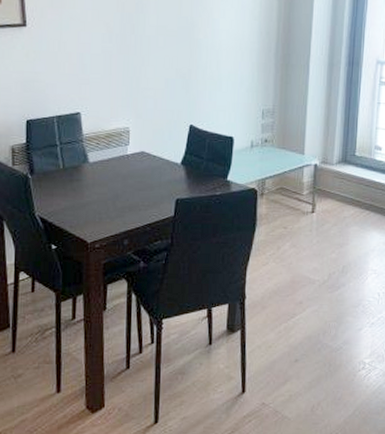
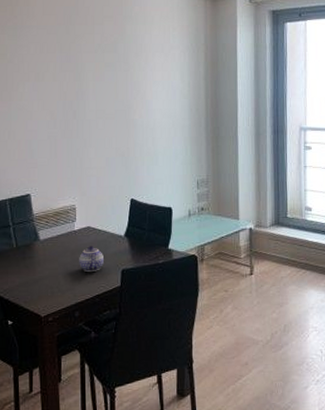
teapot: none [130,172,157,199] -> present [79,246,104,272]

